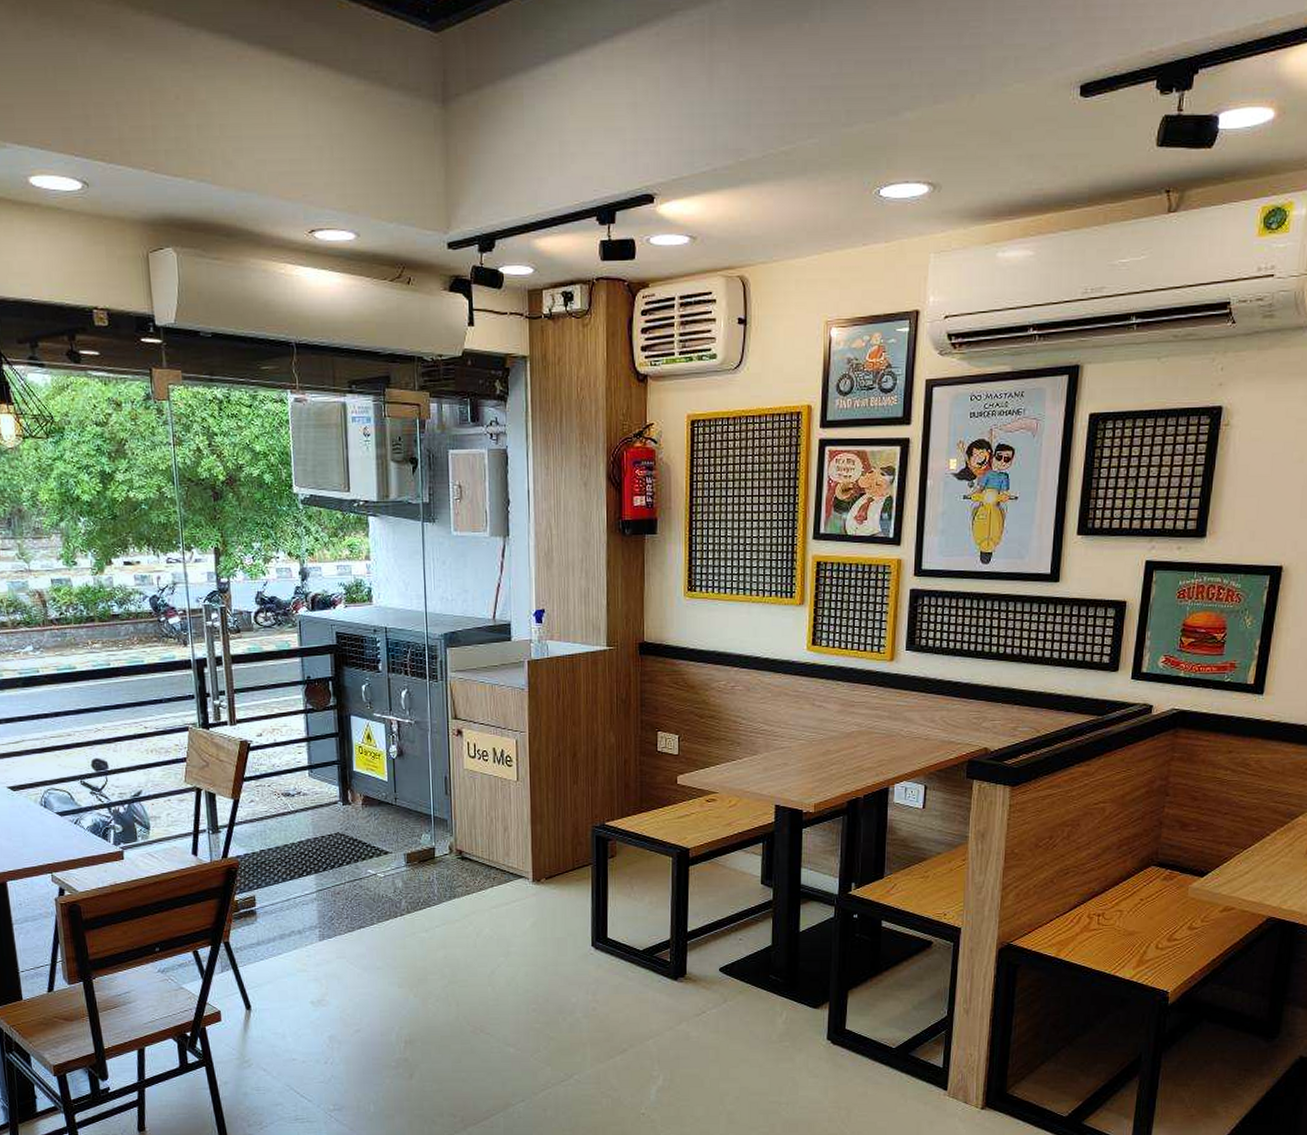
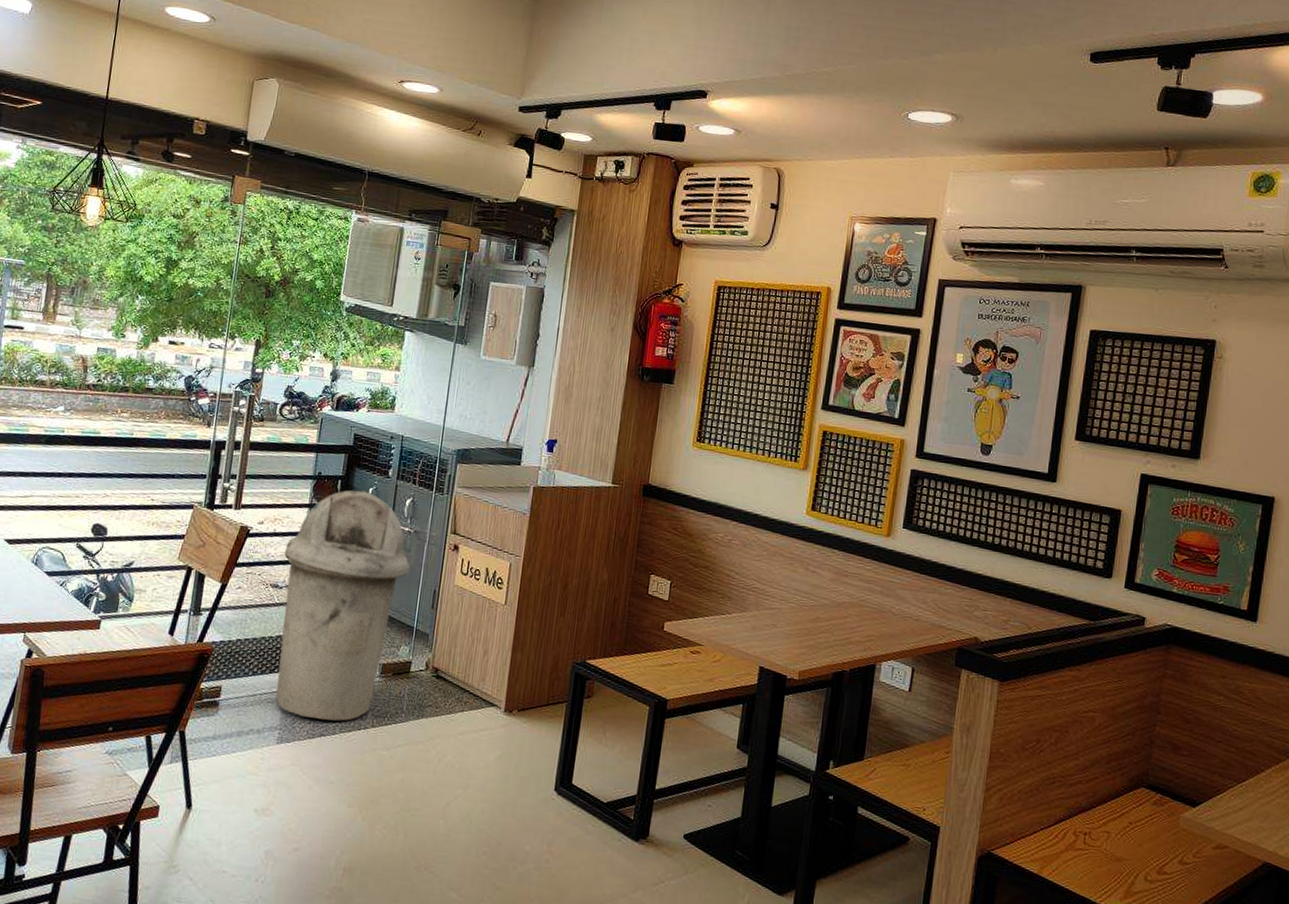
trash can: none [289,689,418,913] -> present [275,490,411,721]

